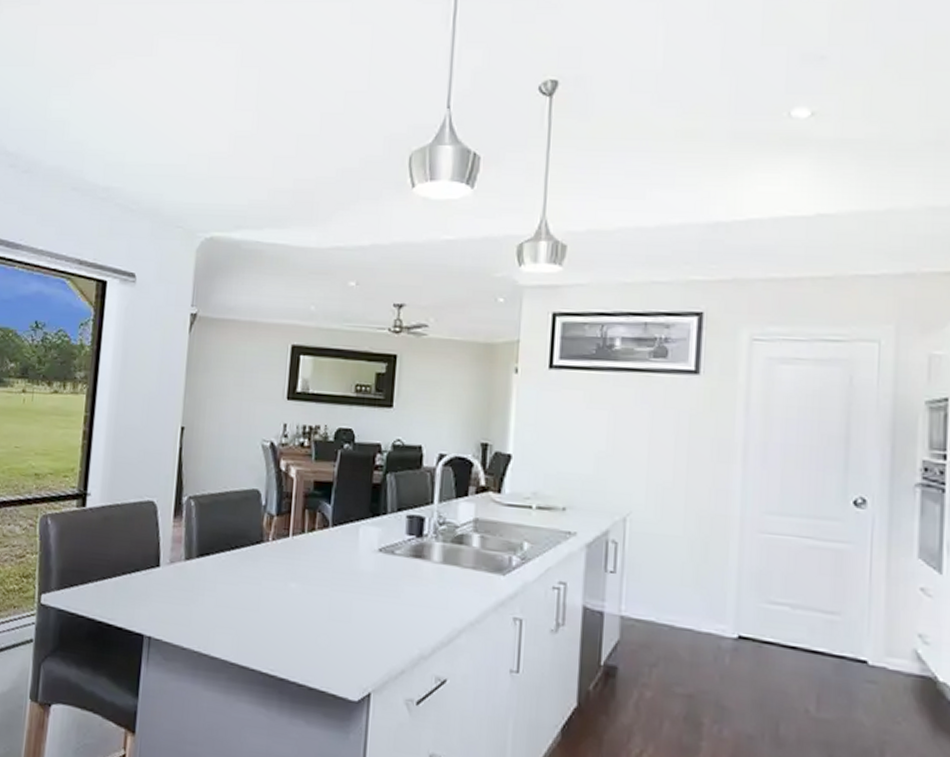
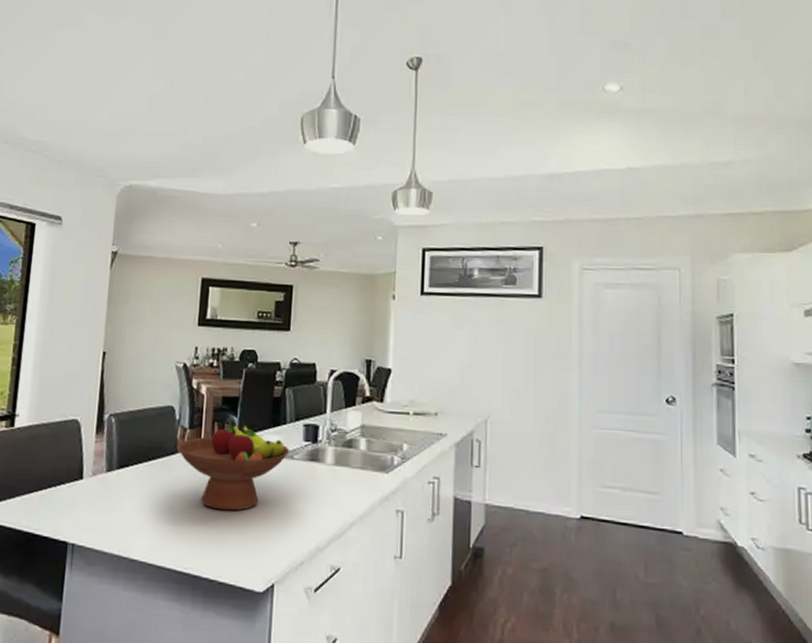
fruit bowl: none [262,507,391,610] -> present [177,419,290,511]

